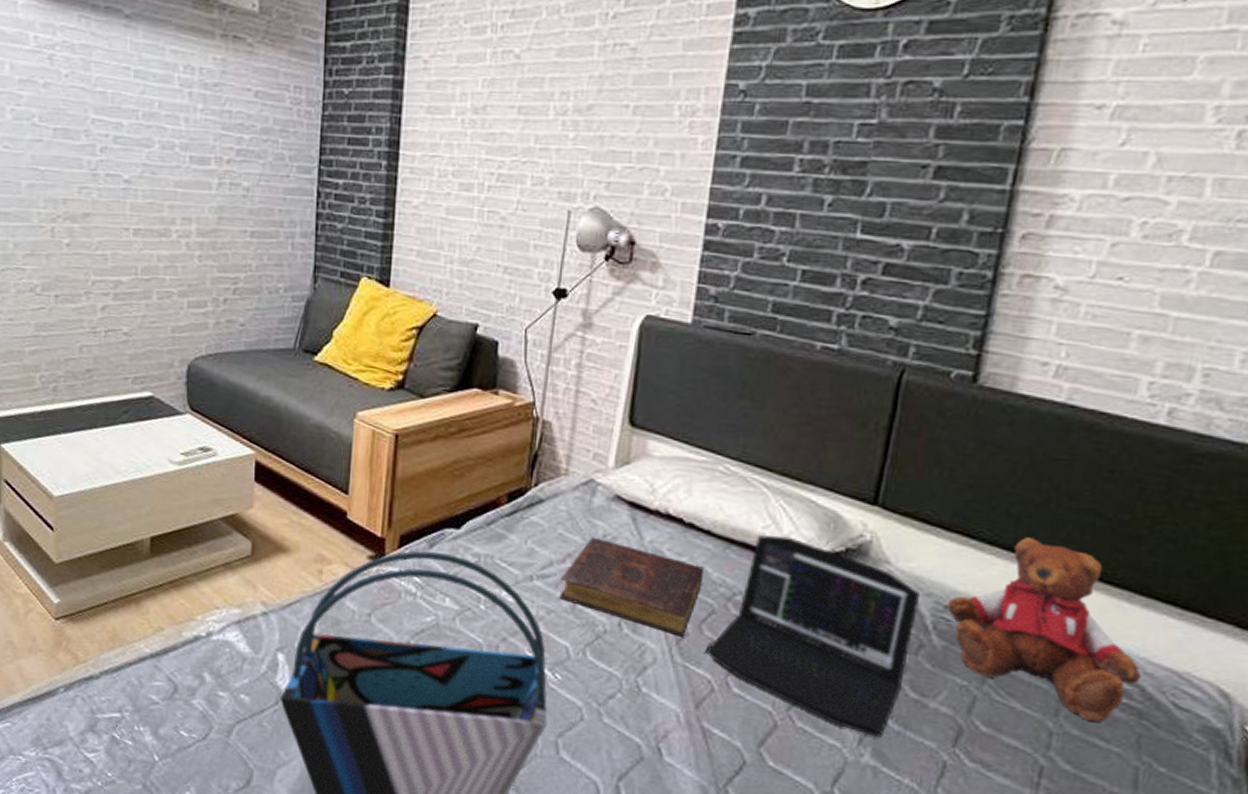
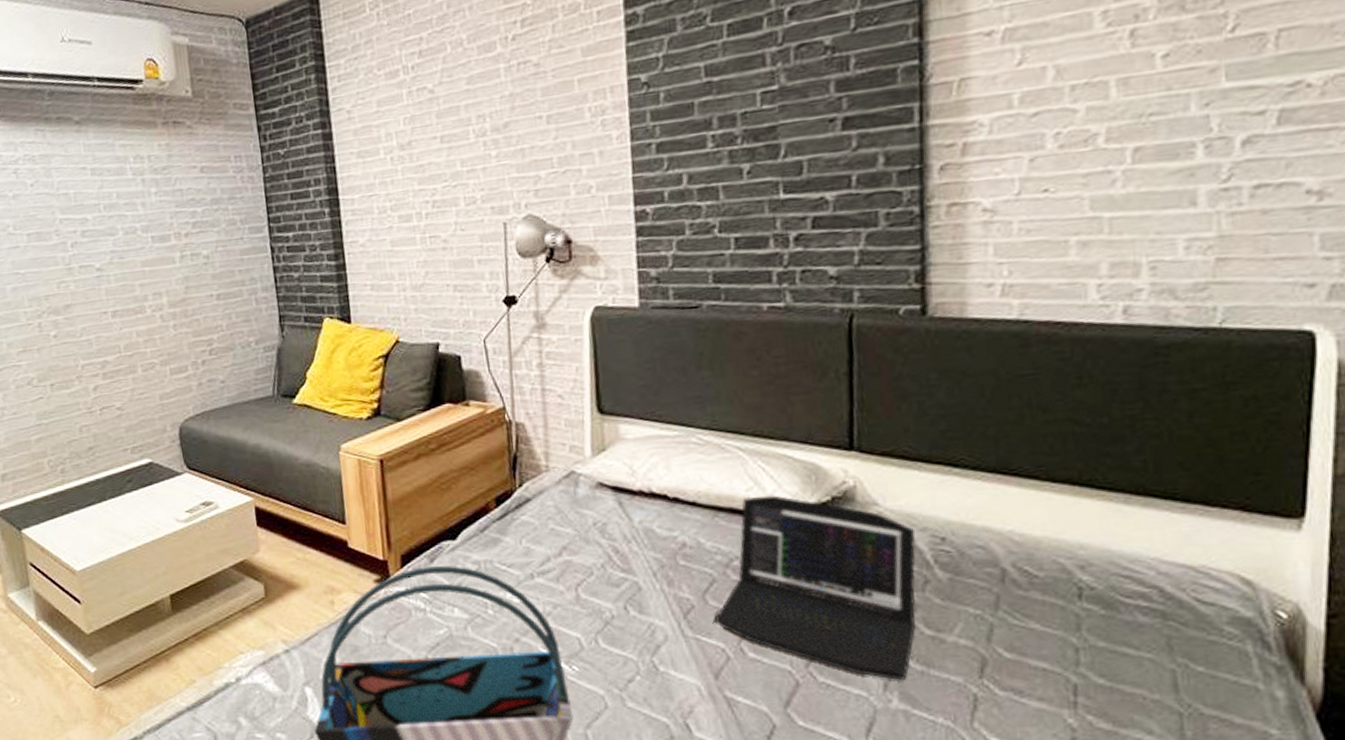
book: present [559,536,704,637] -> none [560,526,698,610]
teddy bear: present [947,537,1141,722] -> none [944,456,1156,630]

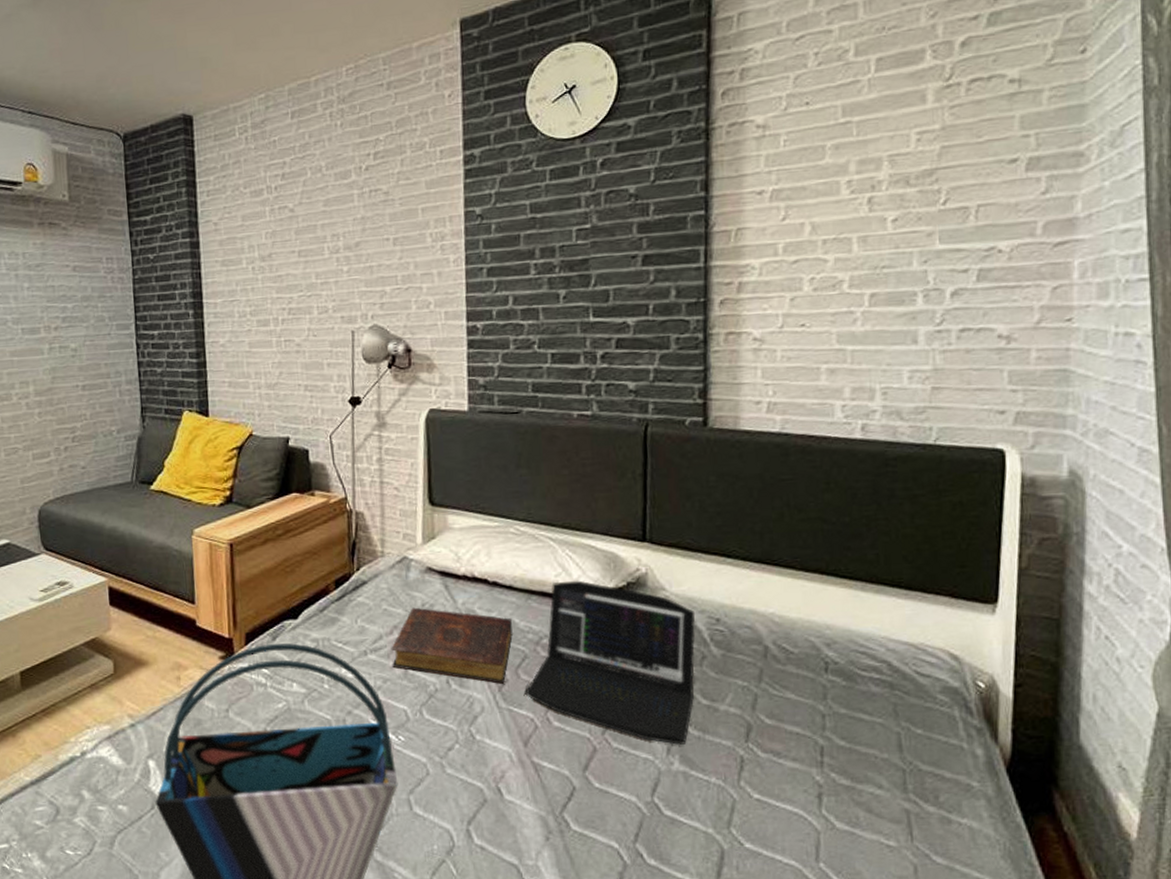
book: none [560,526,698,610] -> present [391,607,513,684]

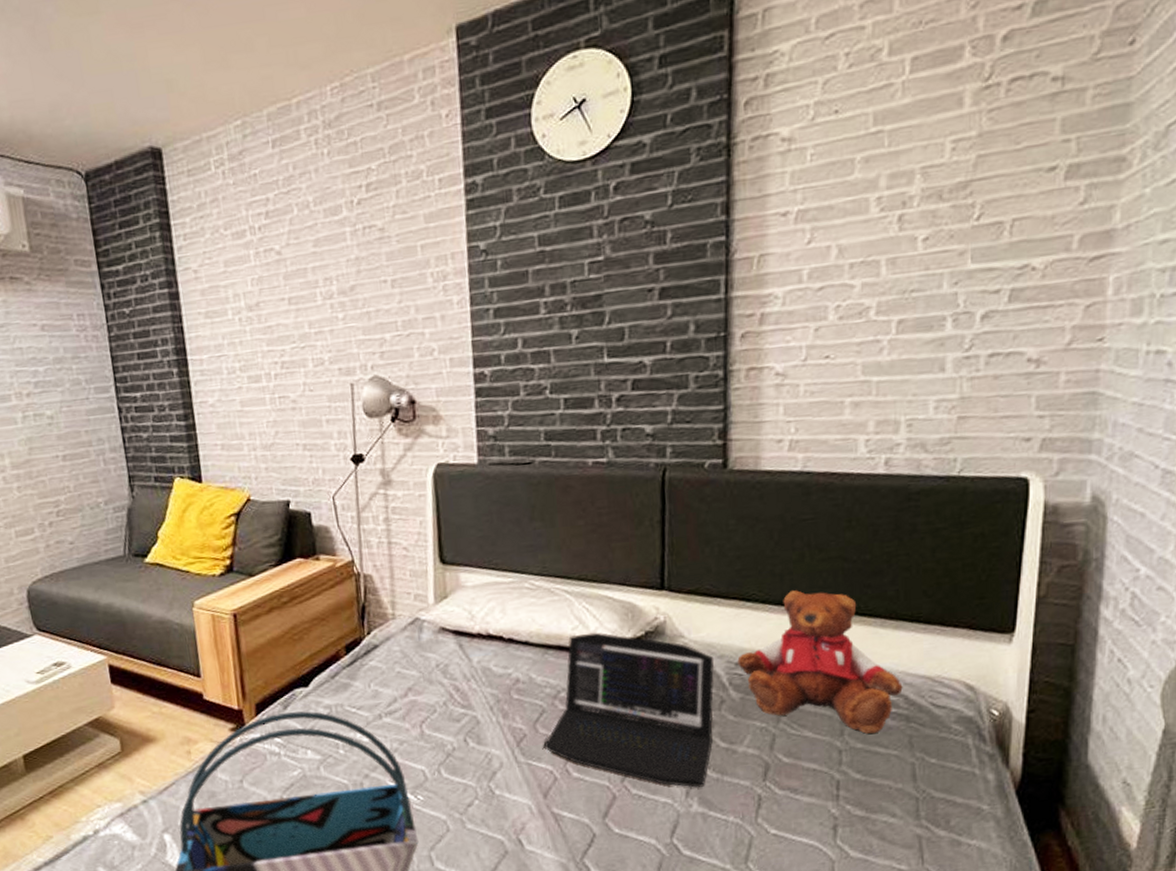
book: present [391,607,513,684] -> none [406,668,530,739]
teddy bear: none [718,549,886,699] -> present [737,590,903,734]

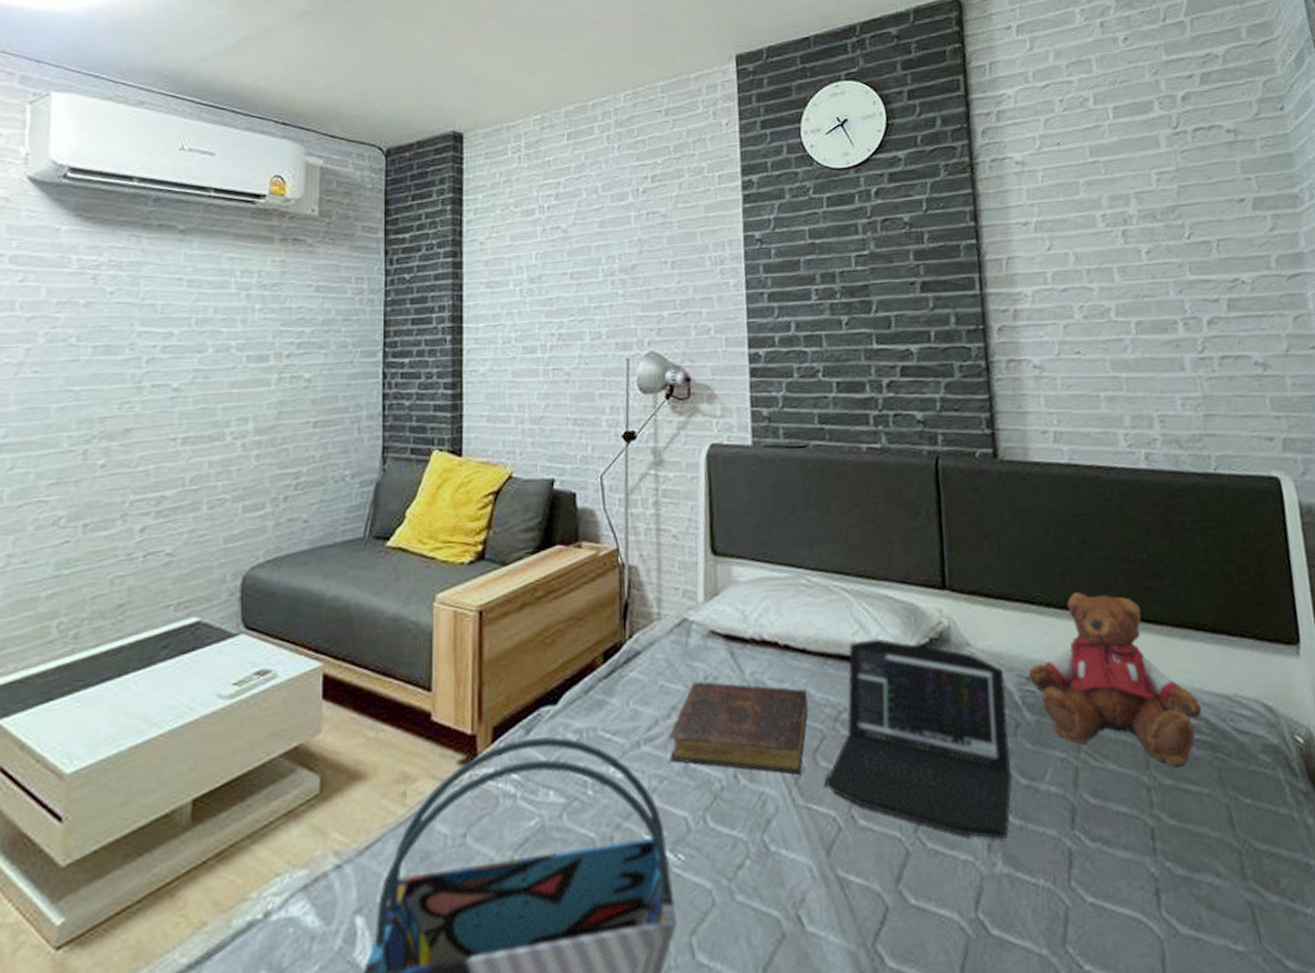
book: none [406,668,530,739] -> present [668,681,808,774]

